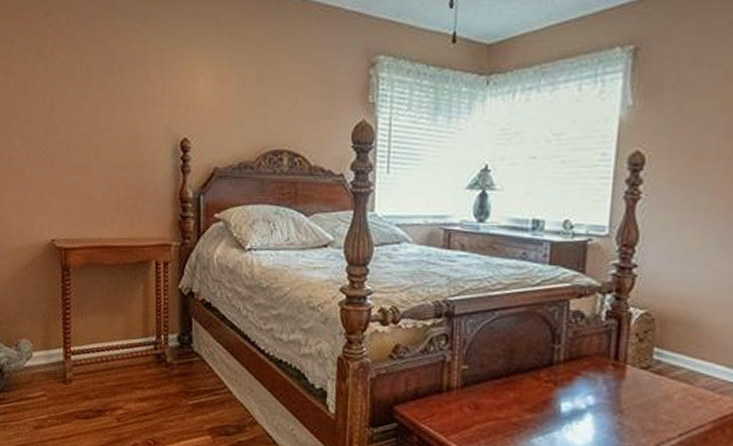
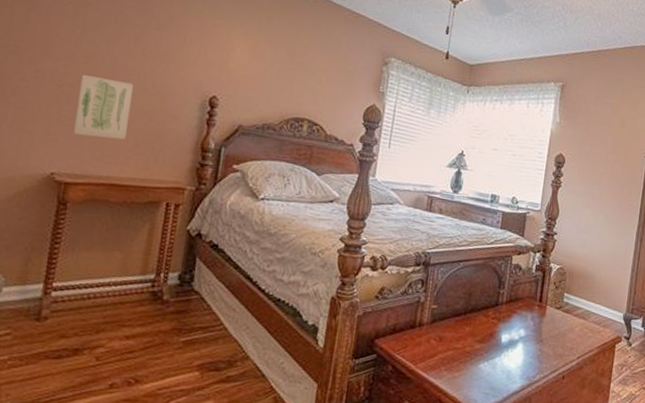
wall art: none [61,134,109,199] -> present [73,74,134,140]

